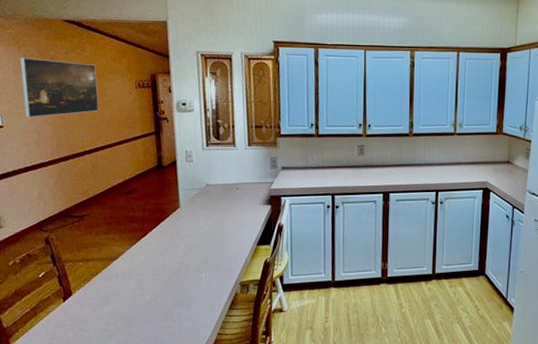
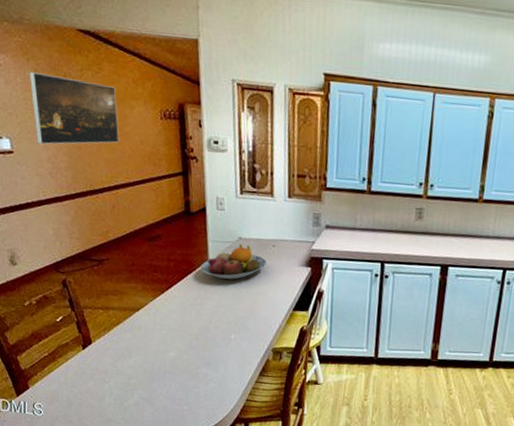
fruit bowl: none [173,190,231,223] -> present [201,244,266,280]

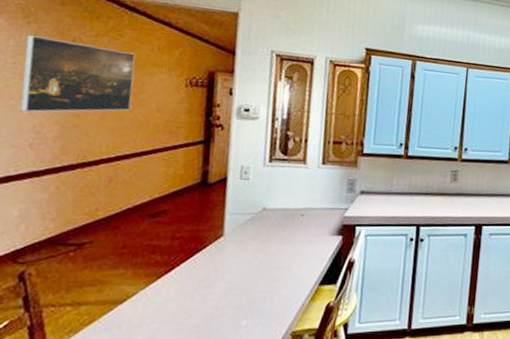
fruit bowl: present [201,244,266,280] -> none [212,215,293,257]

